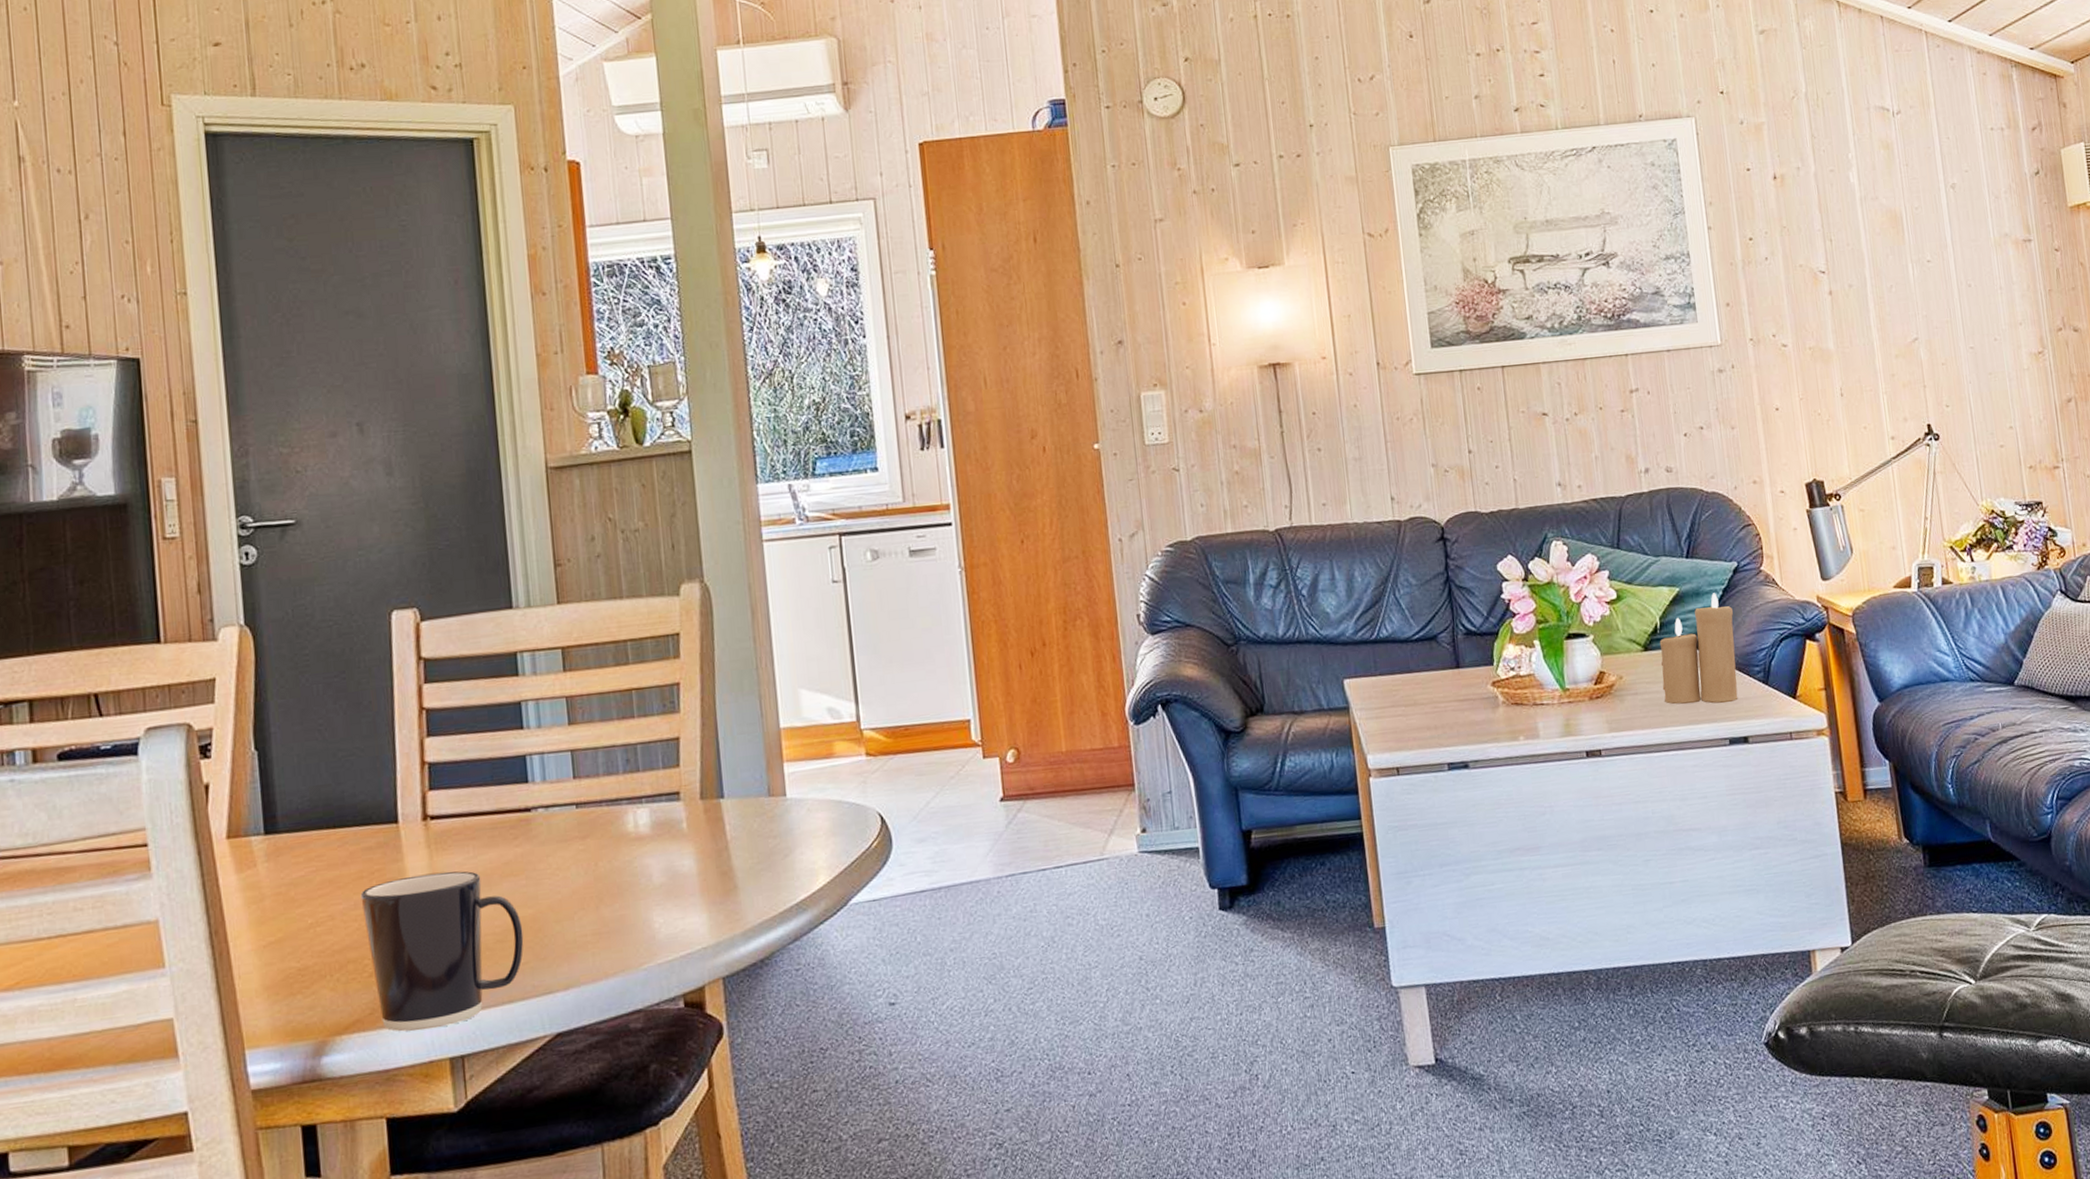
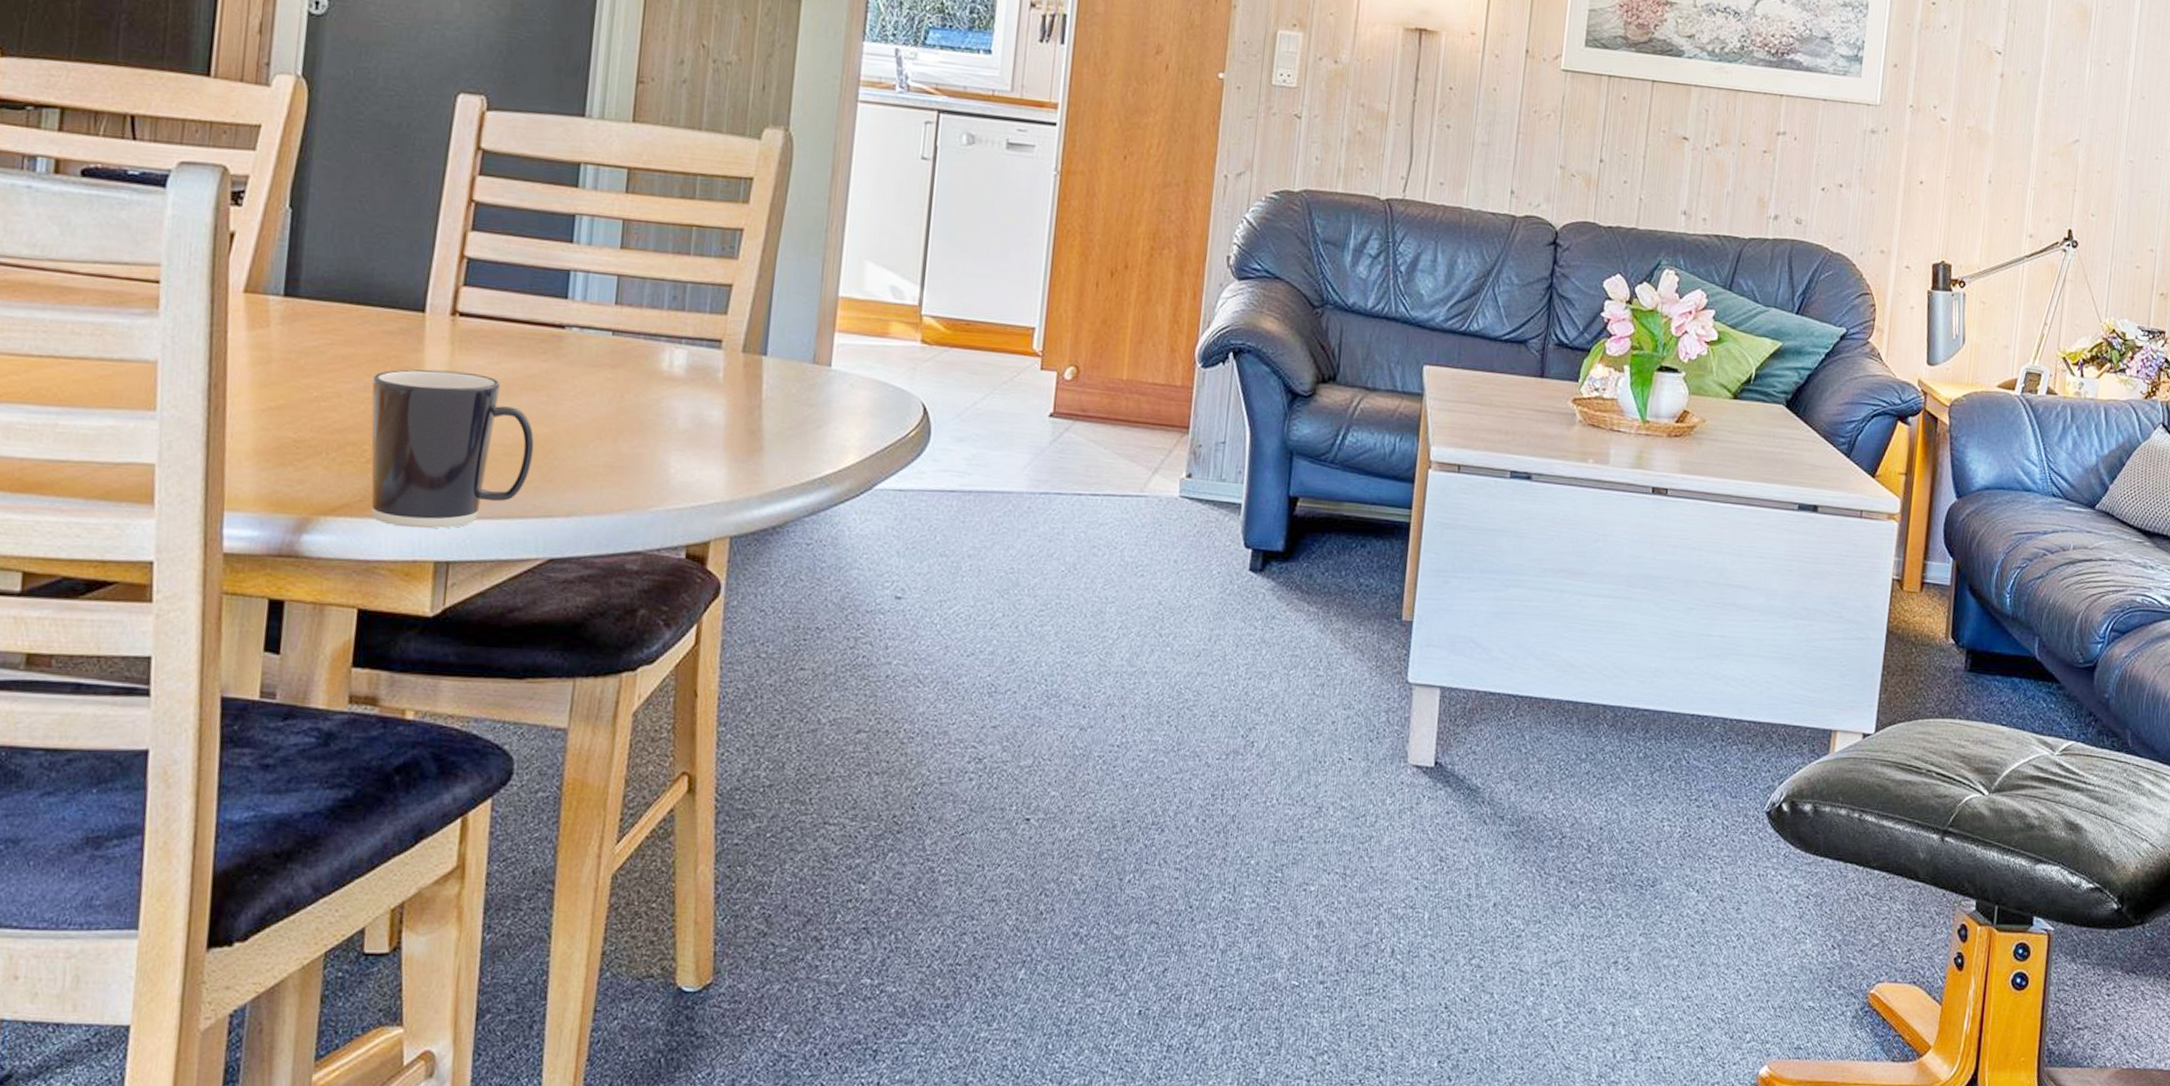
candle: present [1659,593,1738,705] -> none [1743,355,1831,468]

